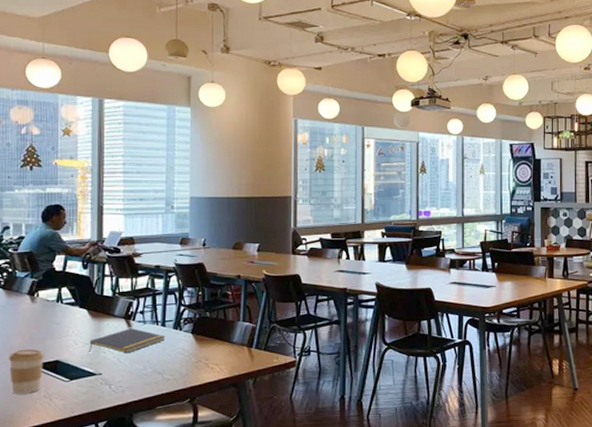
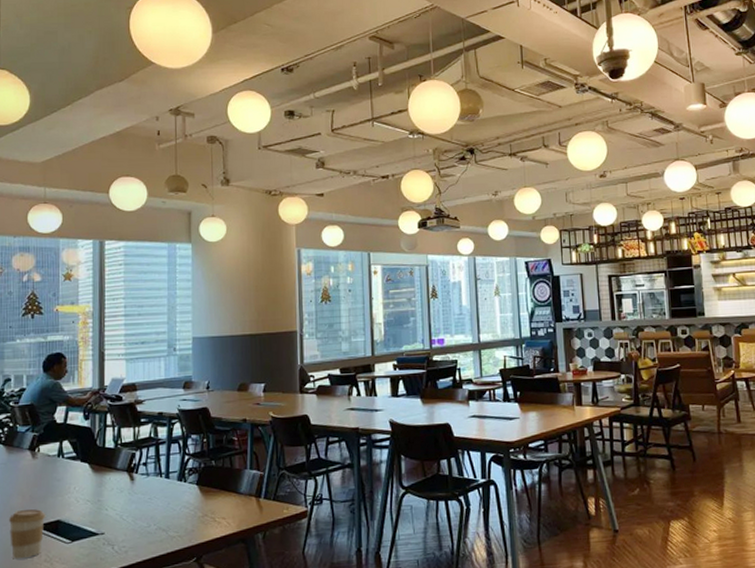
notepad: present [89,328,166,354] -> none [91,481,170,510]

